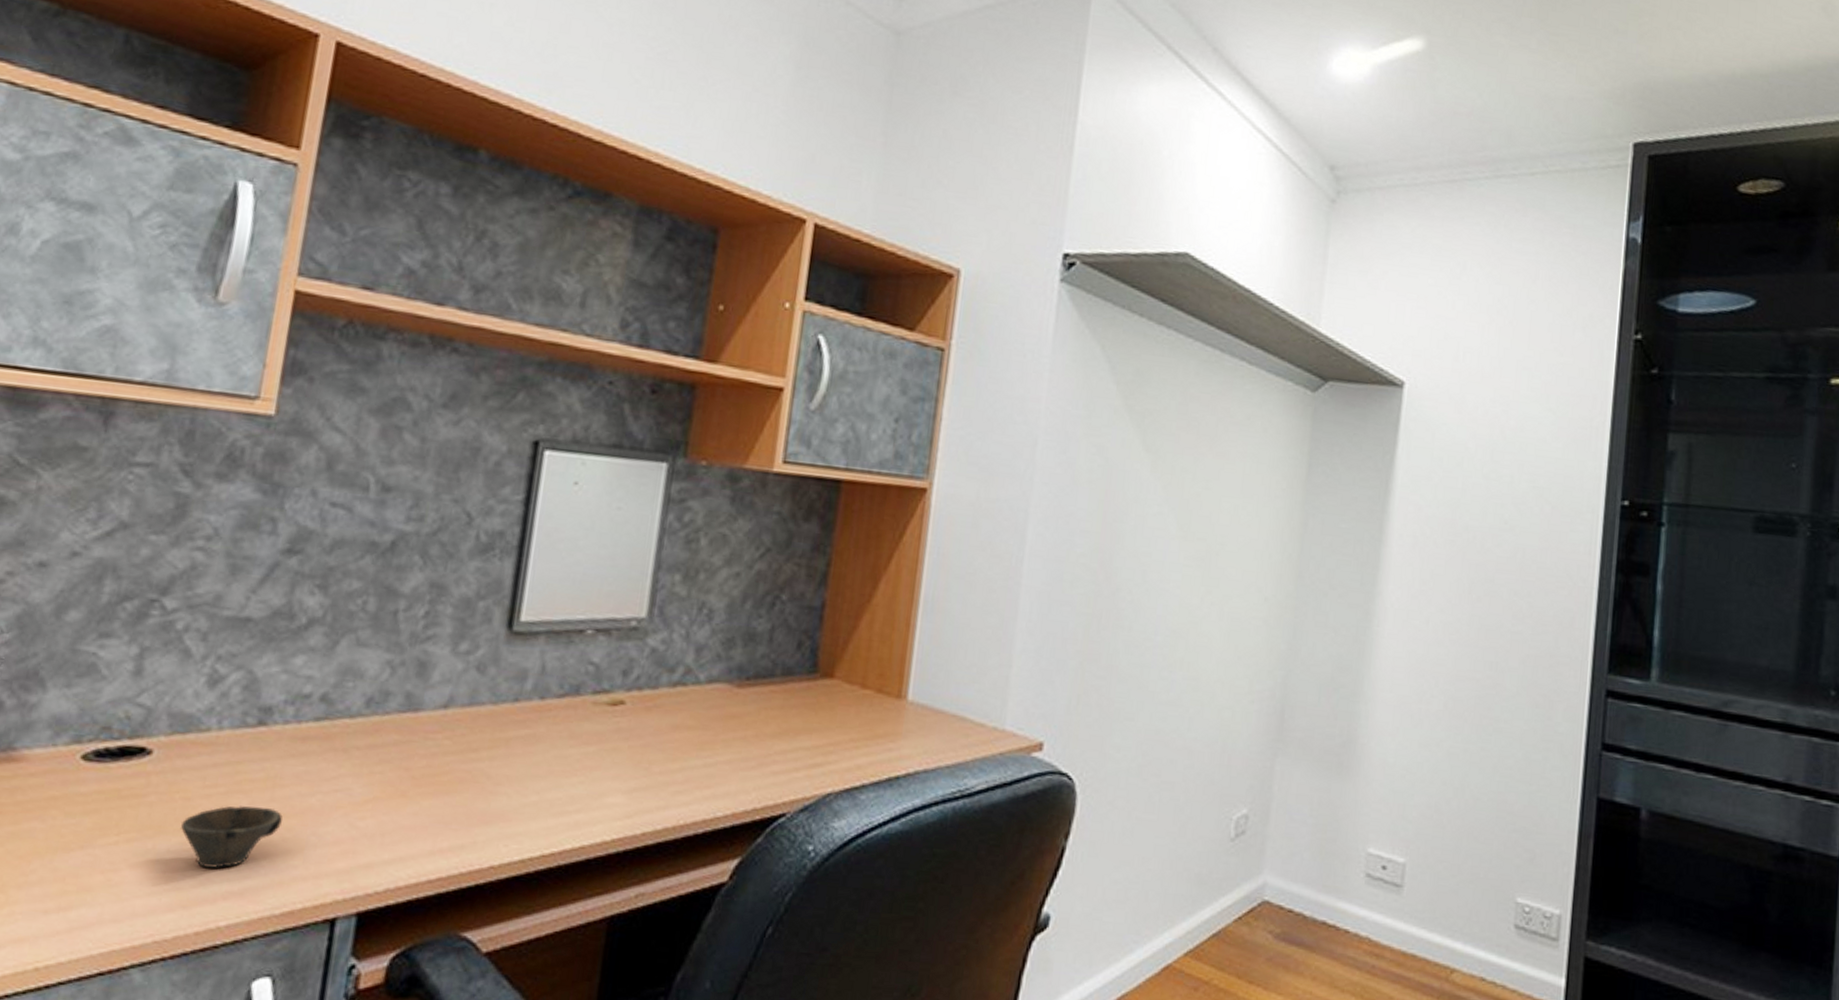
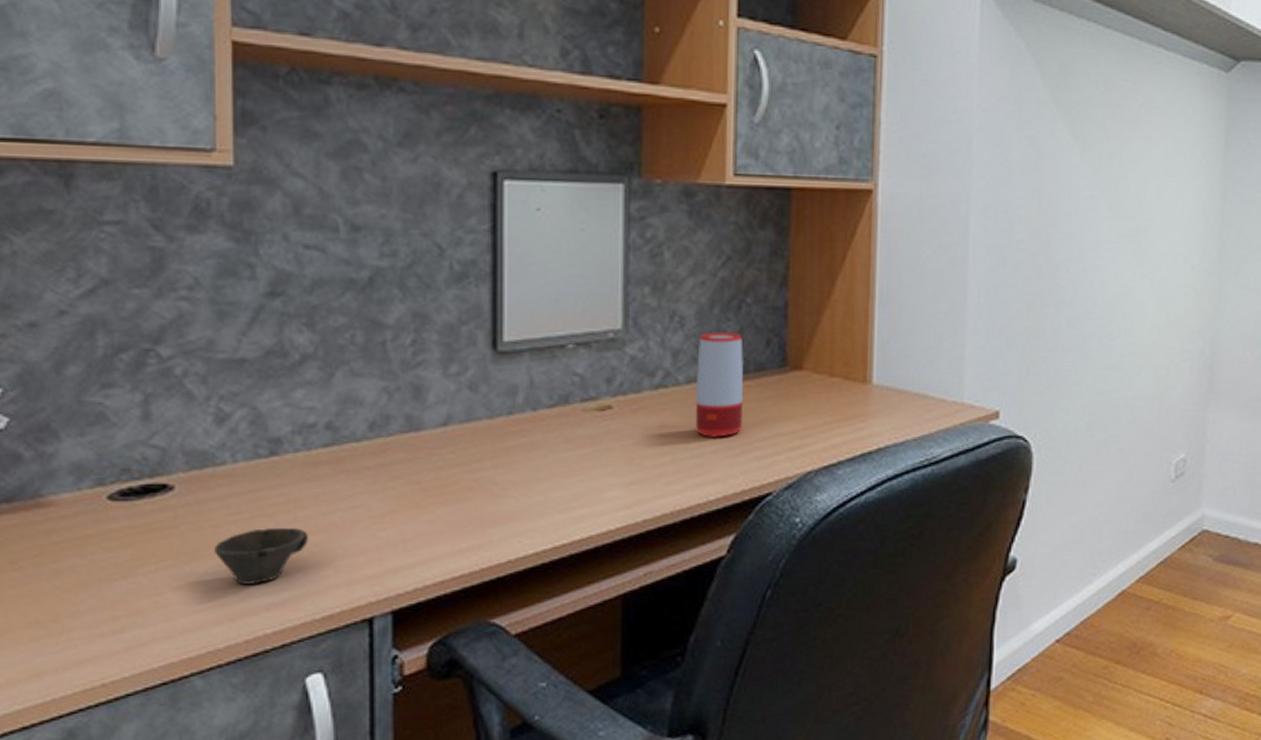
speaker: none [710,628,773,746] -> present [695,331,744,437]

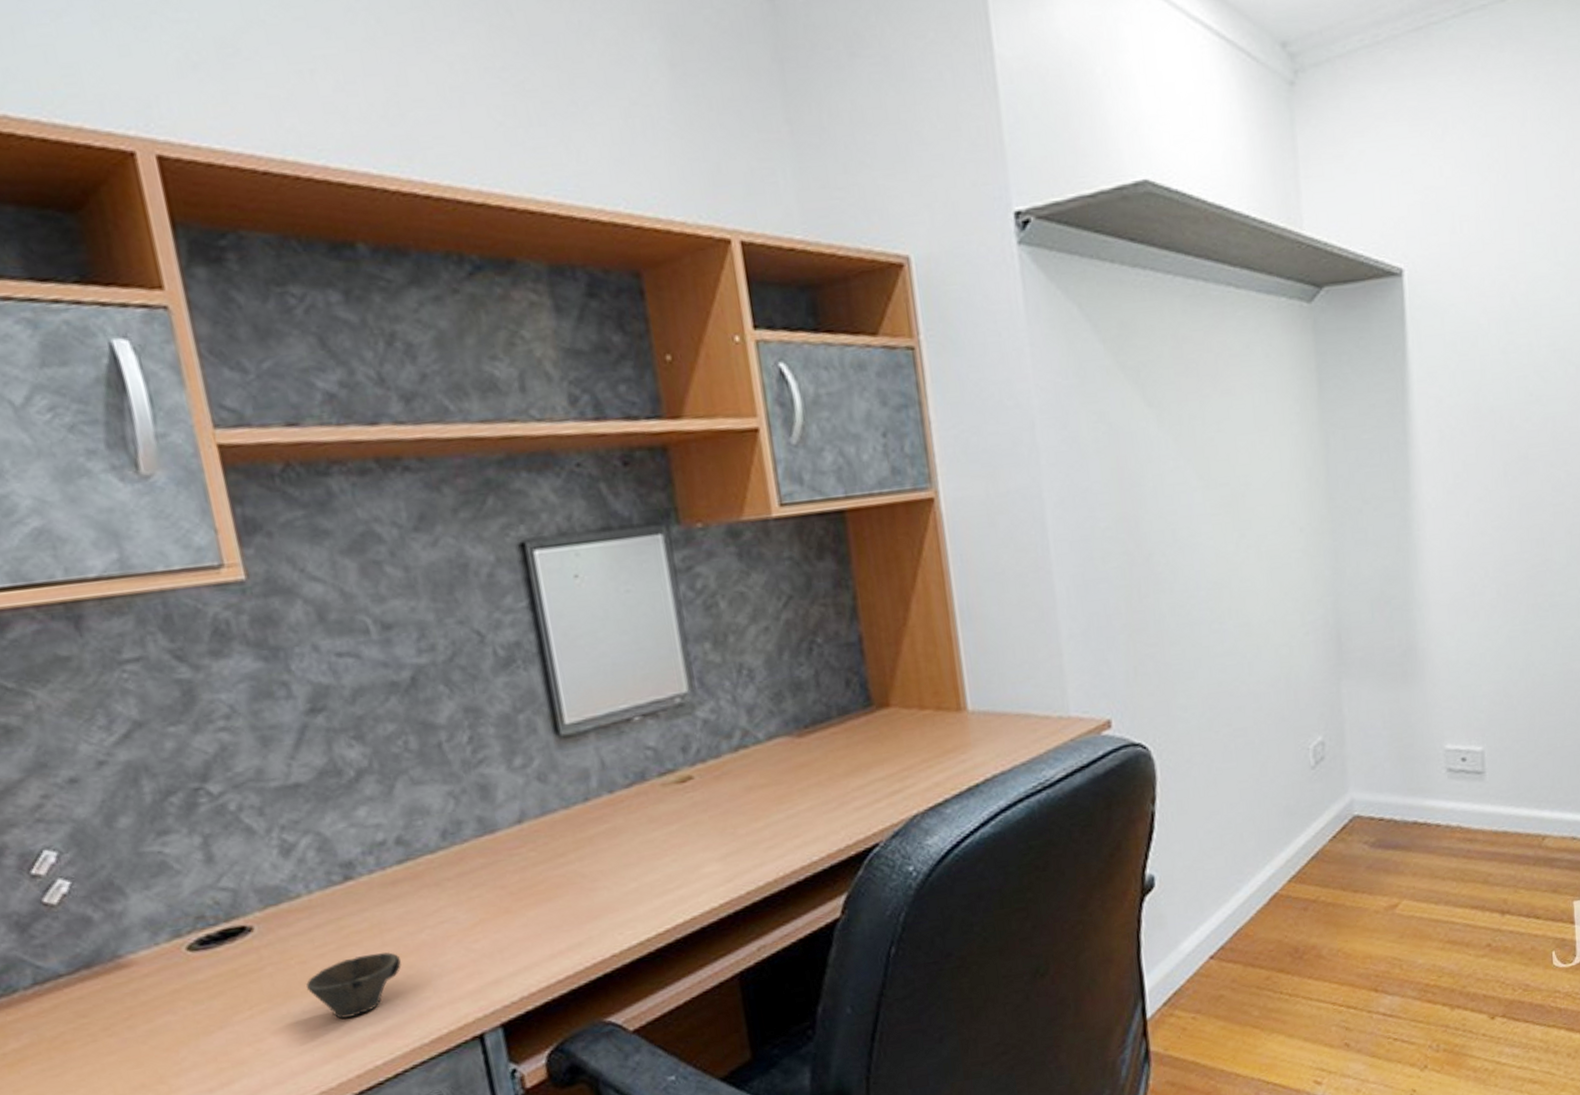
speaker: present [695,331,744,437] -> none [772,677,835,795]

